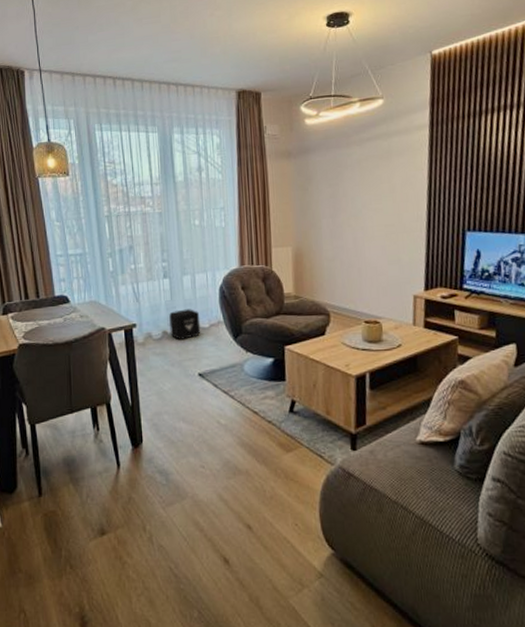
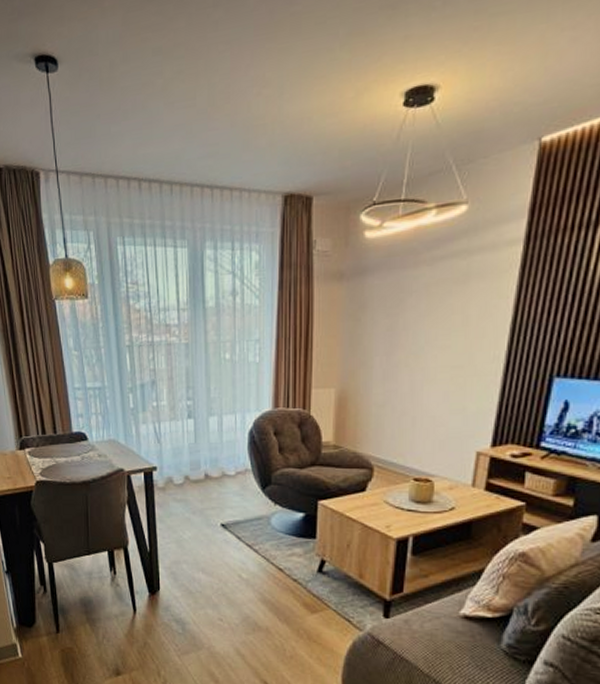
air purifier: present [169,309,201,340] -> none [192,454,226,486]

